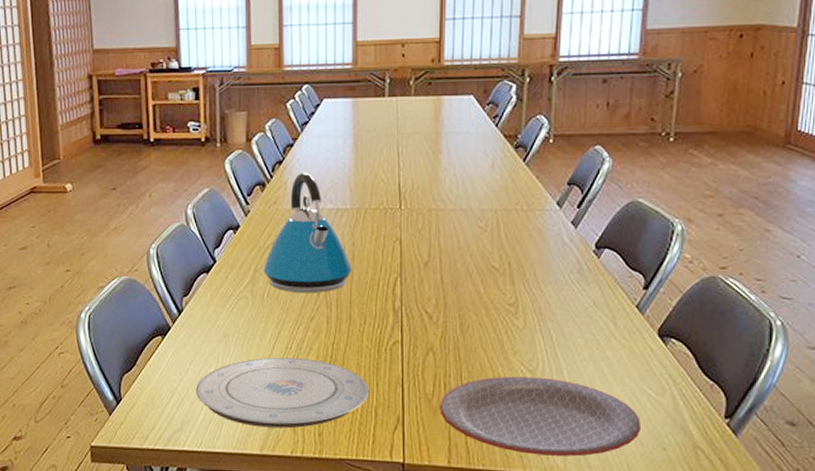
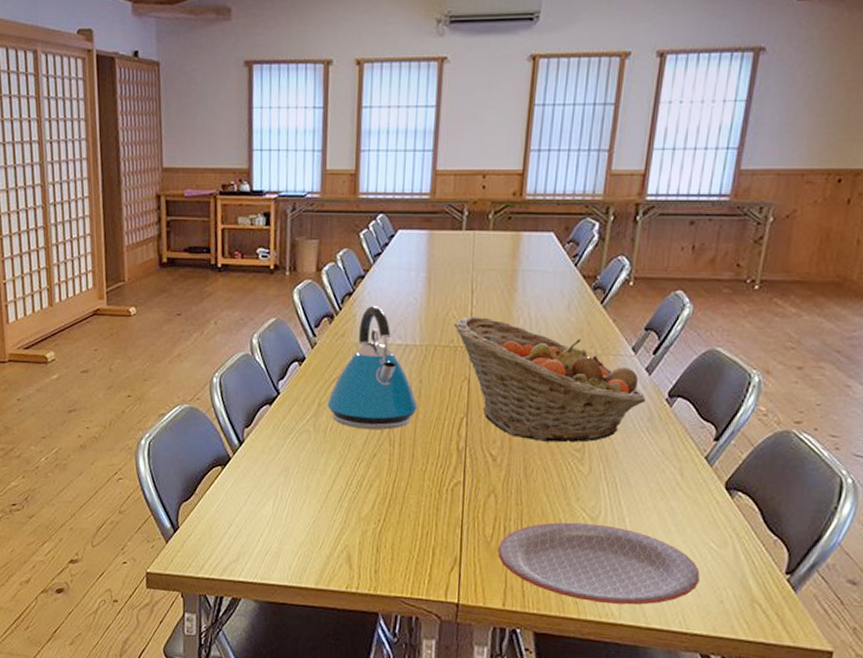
plate: present [196,358,369,429] -> none [253,493,428,564]
fruit basket: none [382,179,575,298] -> present [454,316,646,443]

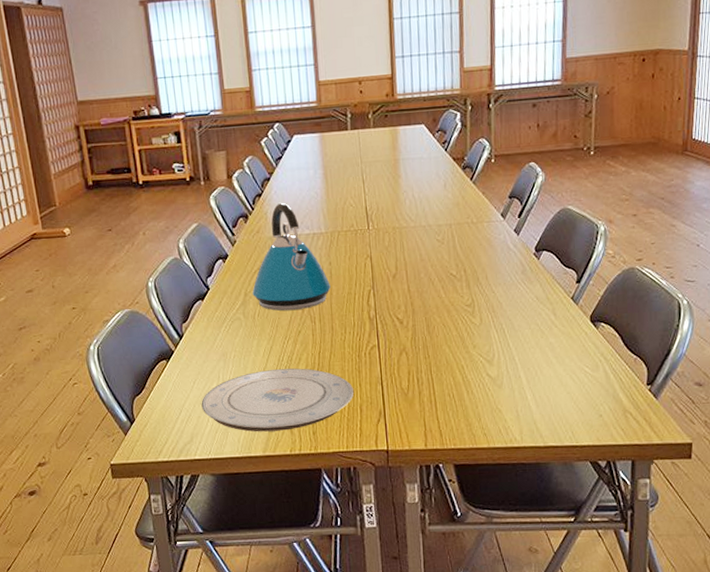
plate: none [253,493,428,564] -> present [201,368,354,432]
fruit basket: present [454,316,646,443] -> none [352,202,518,302]
plate: present [497,522,700,605] -> none [414,365,581,432]

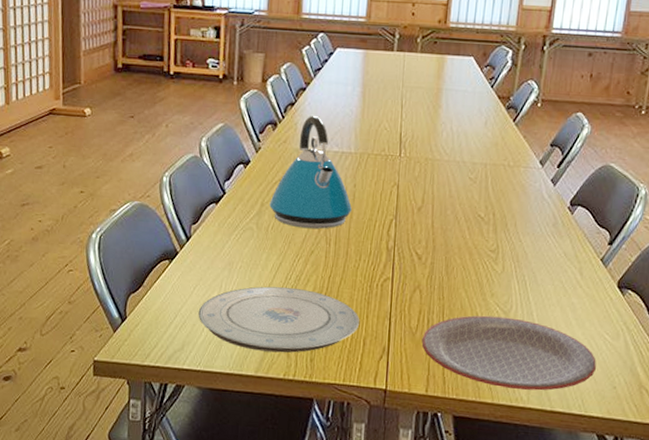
plate: none [414,365,581,432] -> present [422,315,596,391]

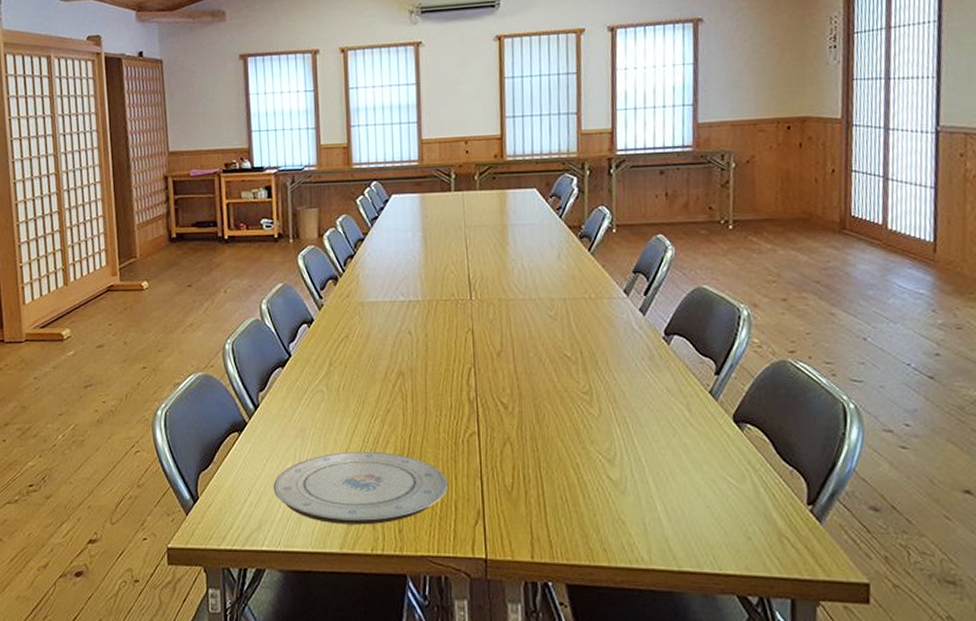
kettle: present [269,115,352,229] -> none [338,265,426,386]
plate: present [422,315,596,391] -> none [519,466,724,548]

